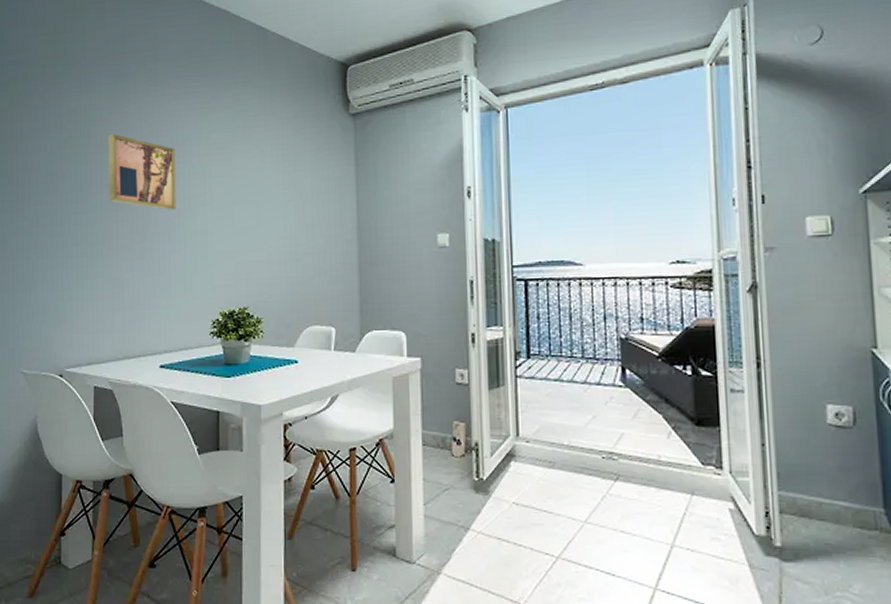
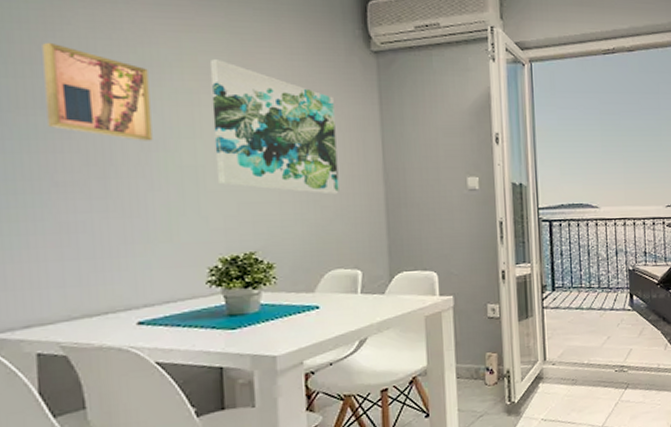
wall art: none [219,135,318,254] -> present [209,59,339,195]

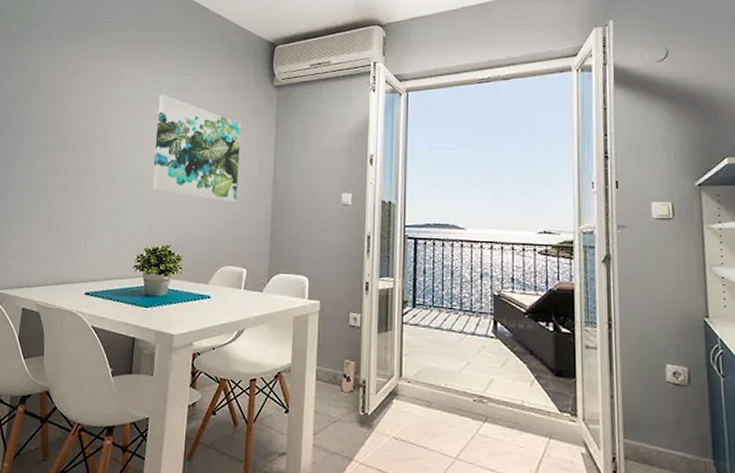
wall art: present [42,42,153,141] -> none [55,85,119,155]

